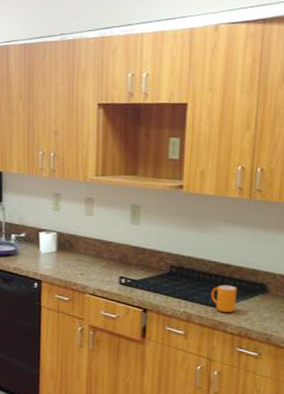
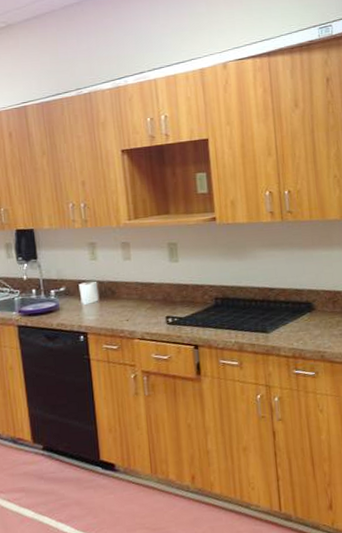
mug: present [210,285,237,312] -> none [259,308,286,336]

